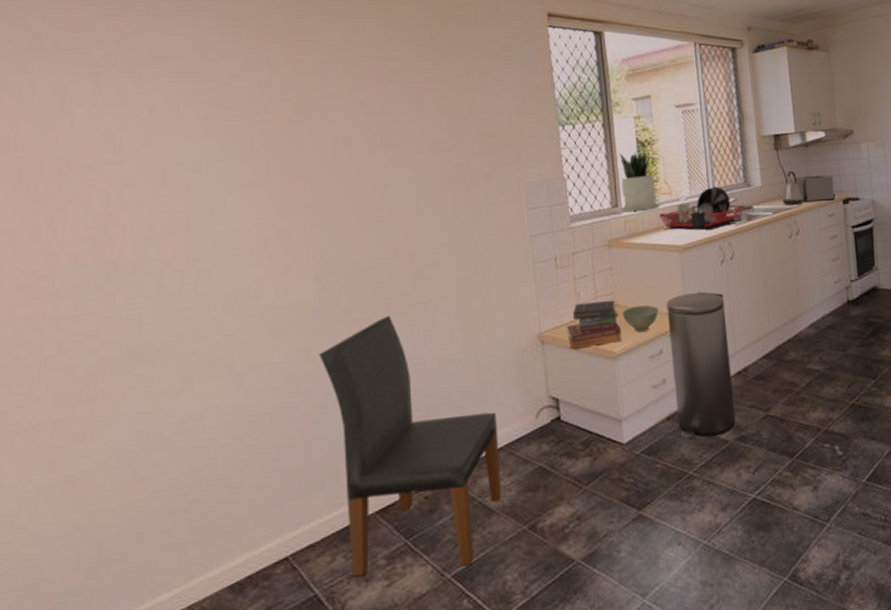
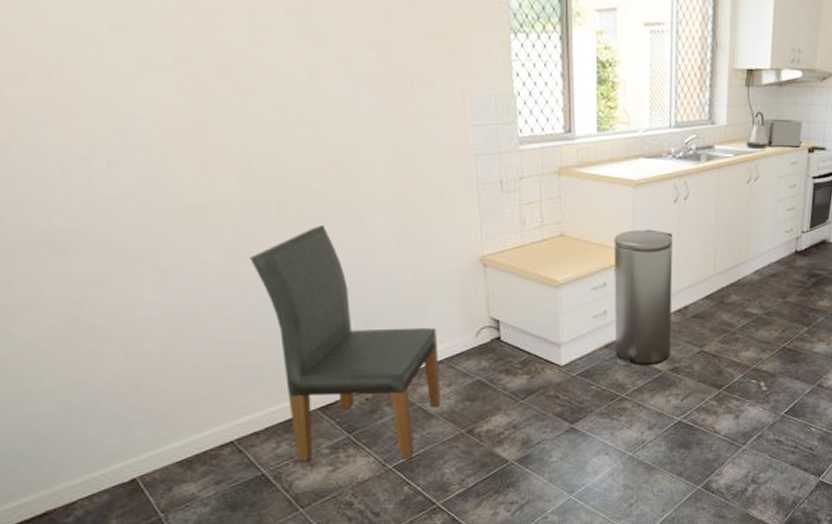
books: present [567,299,622,349] -> none [511,229,566,274]
planter: present [620,150,660,213] -> none [573,72,617,141]
bowl: present [621,305,659,332] -> none [567,238,606,263]
dish rack: present [659,186,745,230] -> none [615,120,706,166]

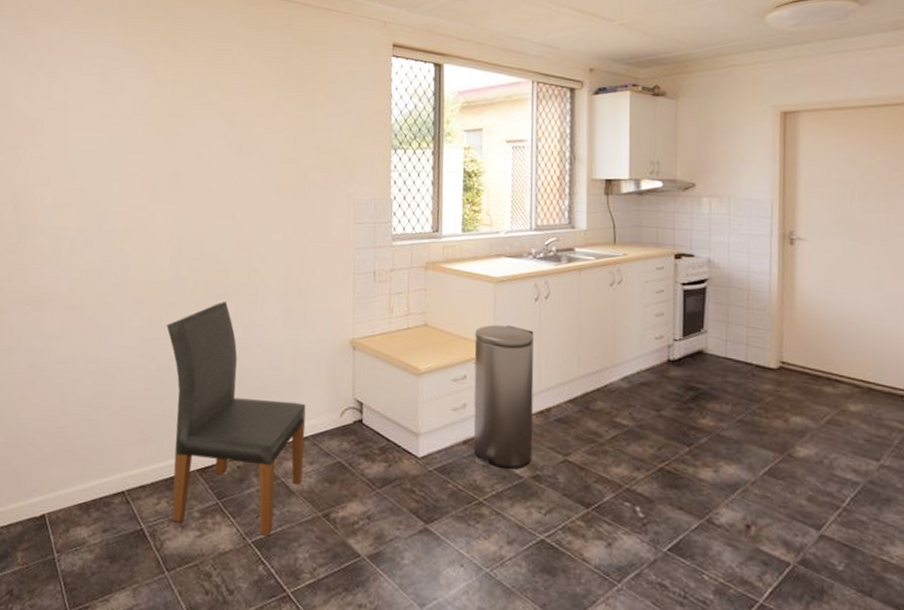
kettle: present [745,110,769,149] -> none [606,217,631,253]
toaster: present [763,118,803,148] -> none [624,224,667,254]

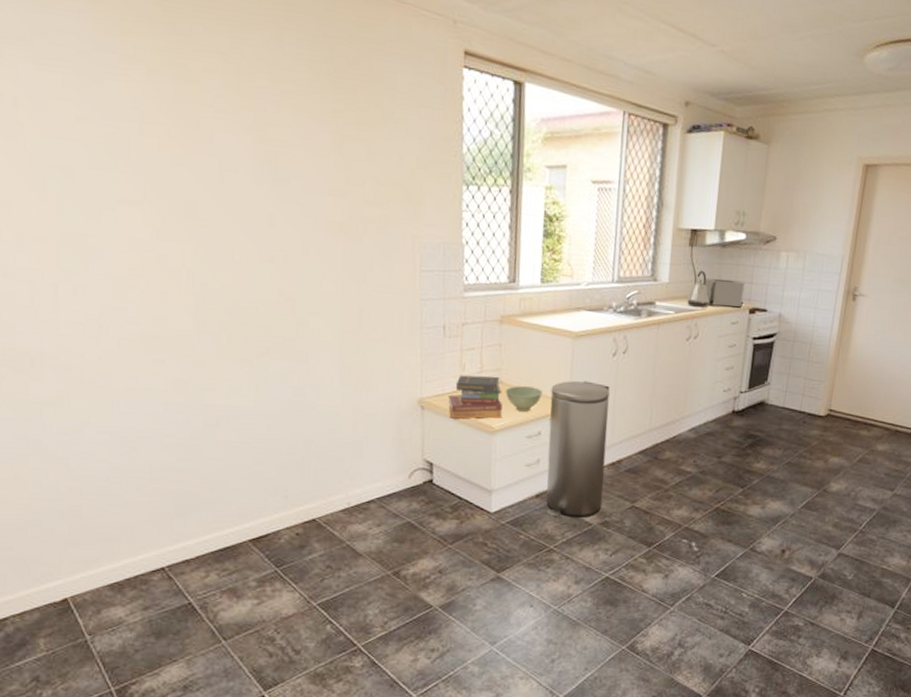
dining chair: present [167,301,306,536] -> none [197,359,371,598]
books: none [377,317,428,361] -> present [448,375,503,419]
bowl: none [430,329,467,355] -> present [505,386,543,412]
kettle: none [606,217,631,253] -> present [686,270,710,308]
toaster: none [624,224,667,254] -> present [705,278,745,308]

